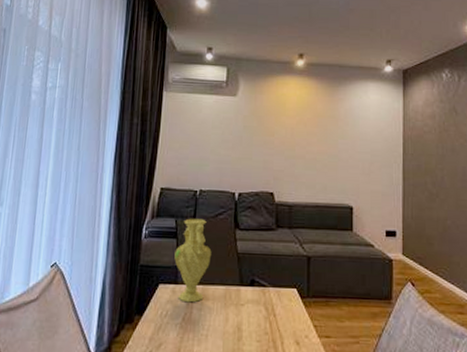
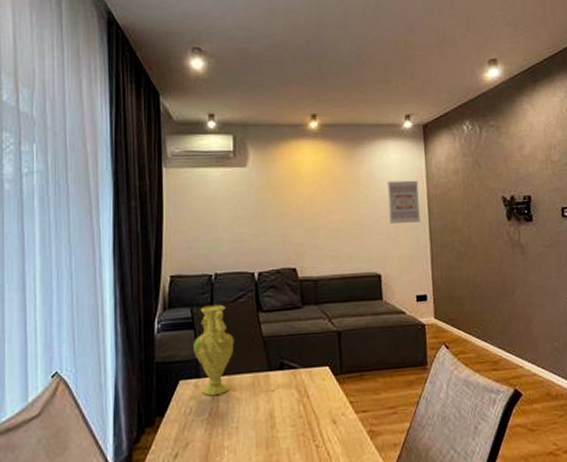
wall art: none [365,120,395,161] -> present [387,180,420,224]

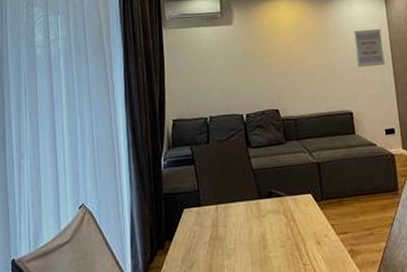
vase: present [193,304,235,396] -> none [194,143,229,222]

